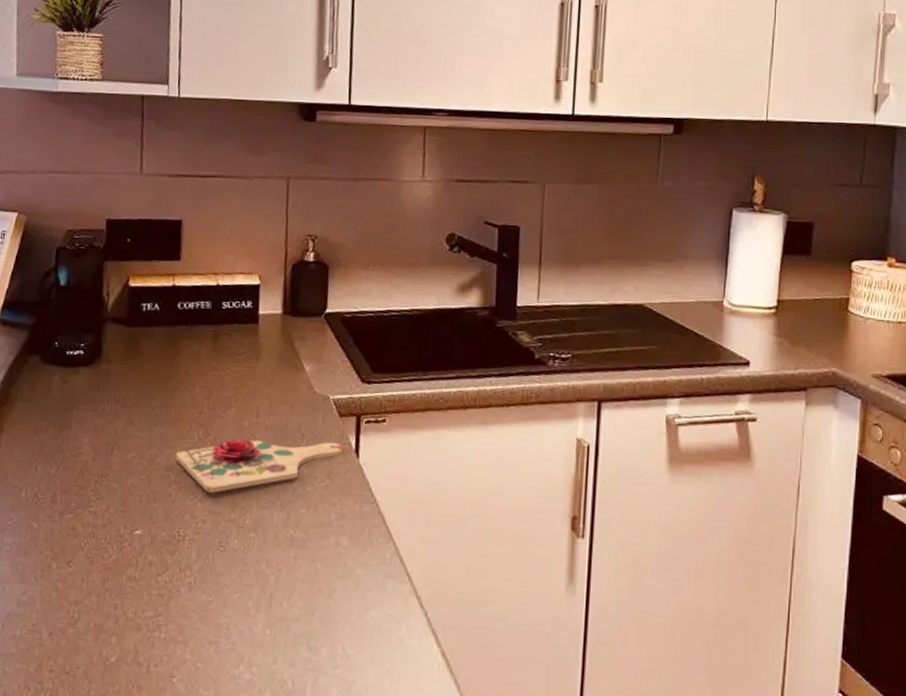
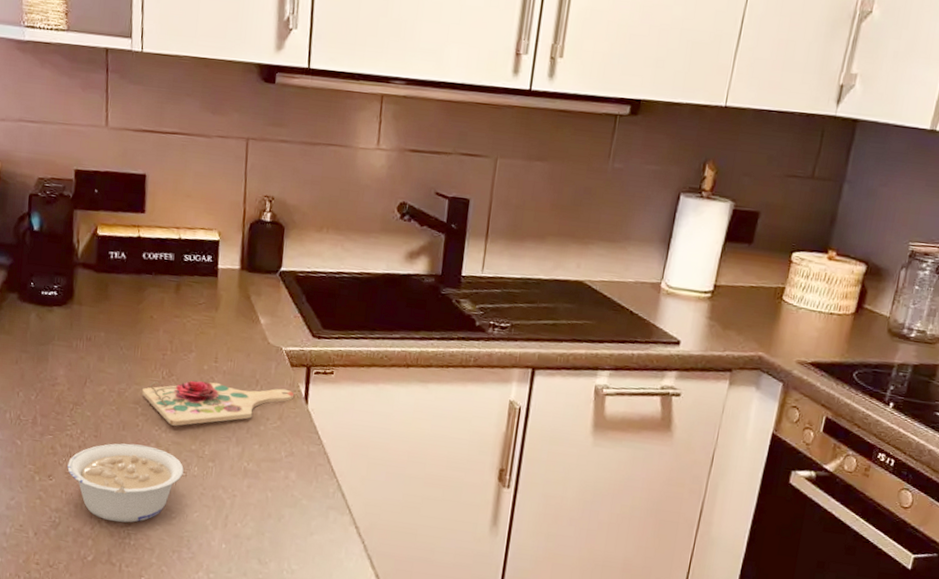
legume: none [89,517,222,612] -> present [67,443,184,523]

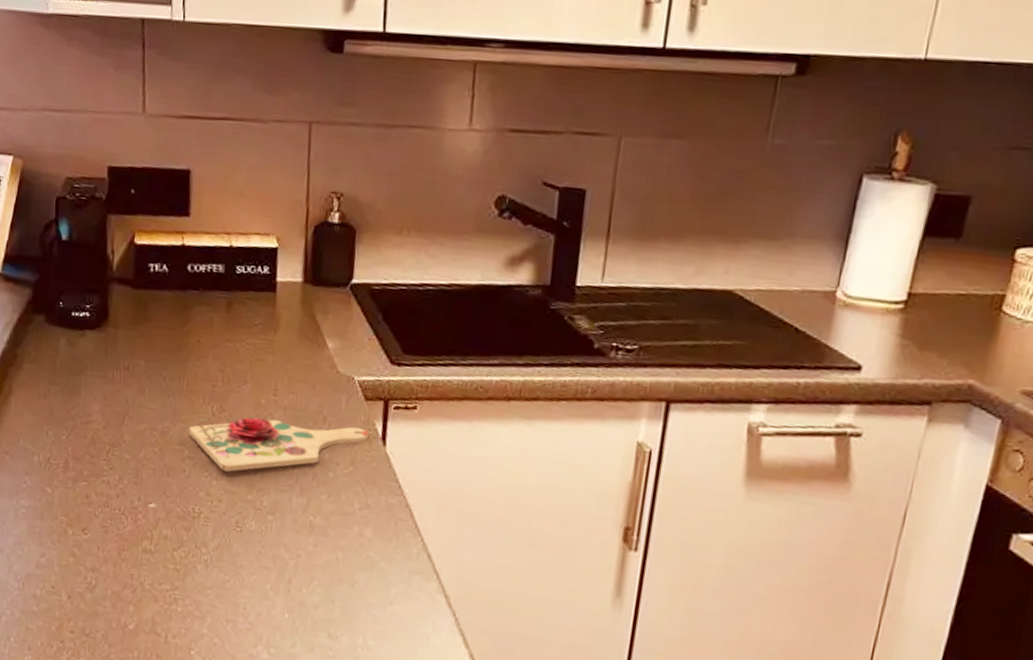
legume: present [67,443,184,523] -> none [104,492,239,586]

